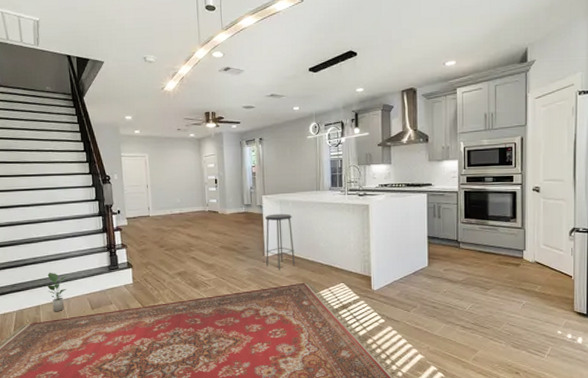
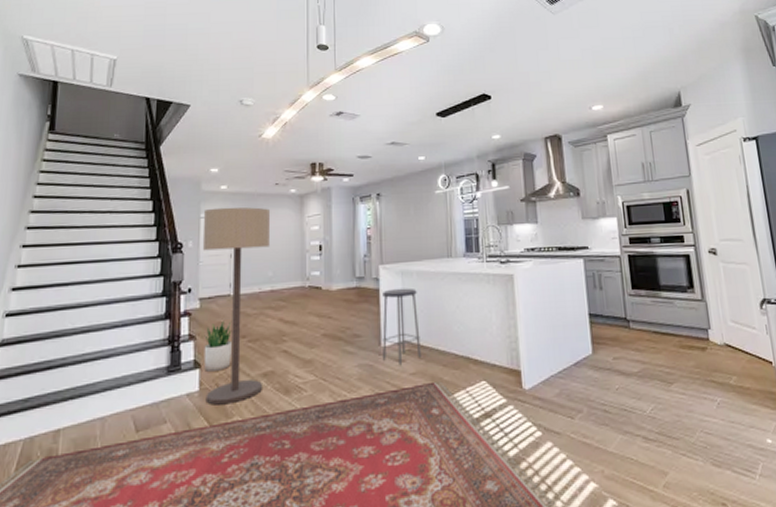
potted plant: present [47,273,68,312] -> none [75,379,109,439]
floor lamp: none [123,148,178,293] -> present [202,207,271,405]
planter: none [133,234,154,270] -> present [203,320,232,372]

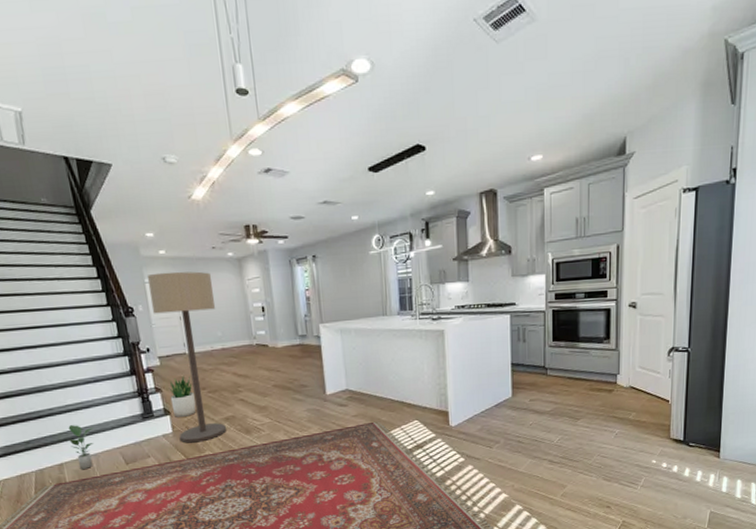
potted plant: none [75,379,109,439] -> present [68,425,94,470]
bar stool: present [382,288,421,366] -> none [324,344,361,410]

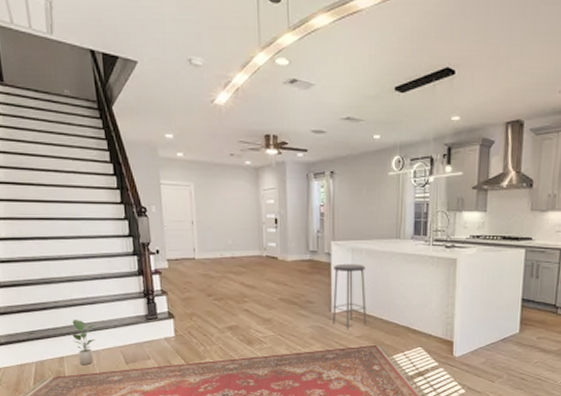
floor lamp: present [147,271,226,443] -> none [162,175,229,349]
planter: present [169,375,197,417] -> none [175,280,201,322]
bar stool: none [324,344,361,410] -> present [333,263,366,330]

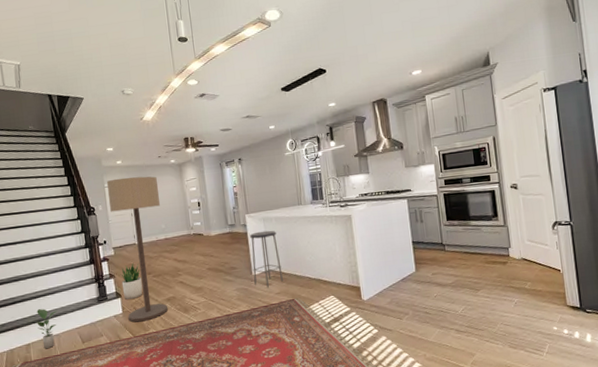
floor lamp: none [162,175,229,349] -> present [106,176,168,323]
planter: none [175,280,201,322] -> present [120,262,143,300]

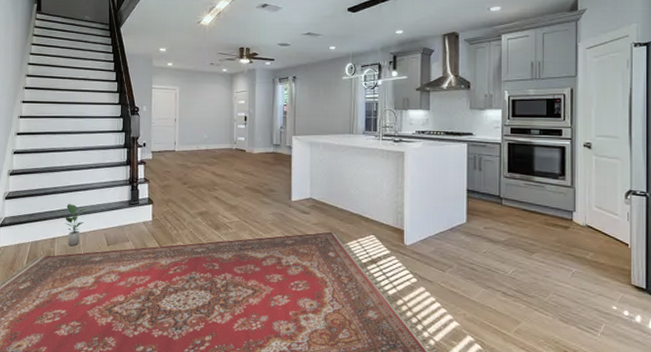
floor lamp: present [106,176,168,323] -> none [154,81,207,233]
planter: present [120,262,143,300] -> none [155,169,176,207]
bar stool: present [250,230,283,288] -> none [292,156,323,217]

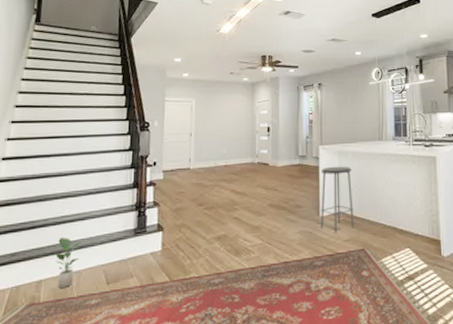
bar stool: none [292,156,323,217] -> present [321,166,354,233]

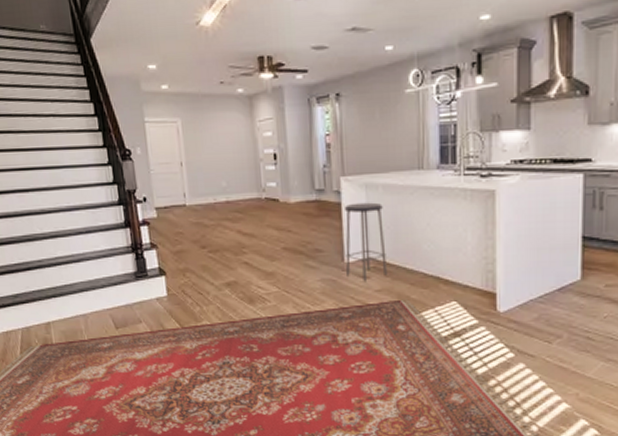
potted plant: present [55,238,84,289] -> none [57,280,84,332]

